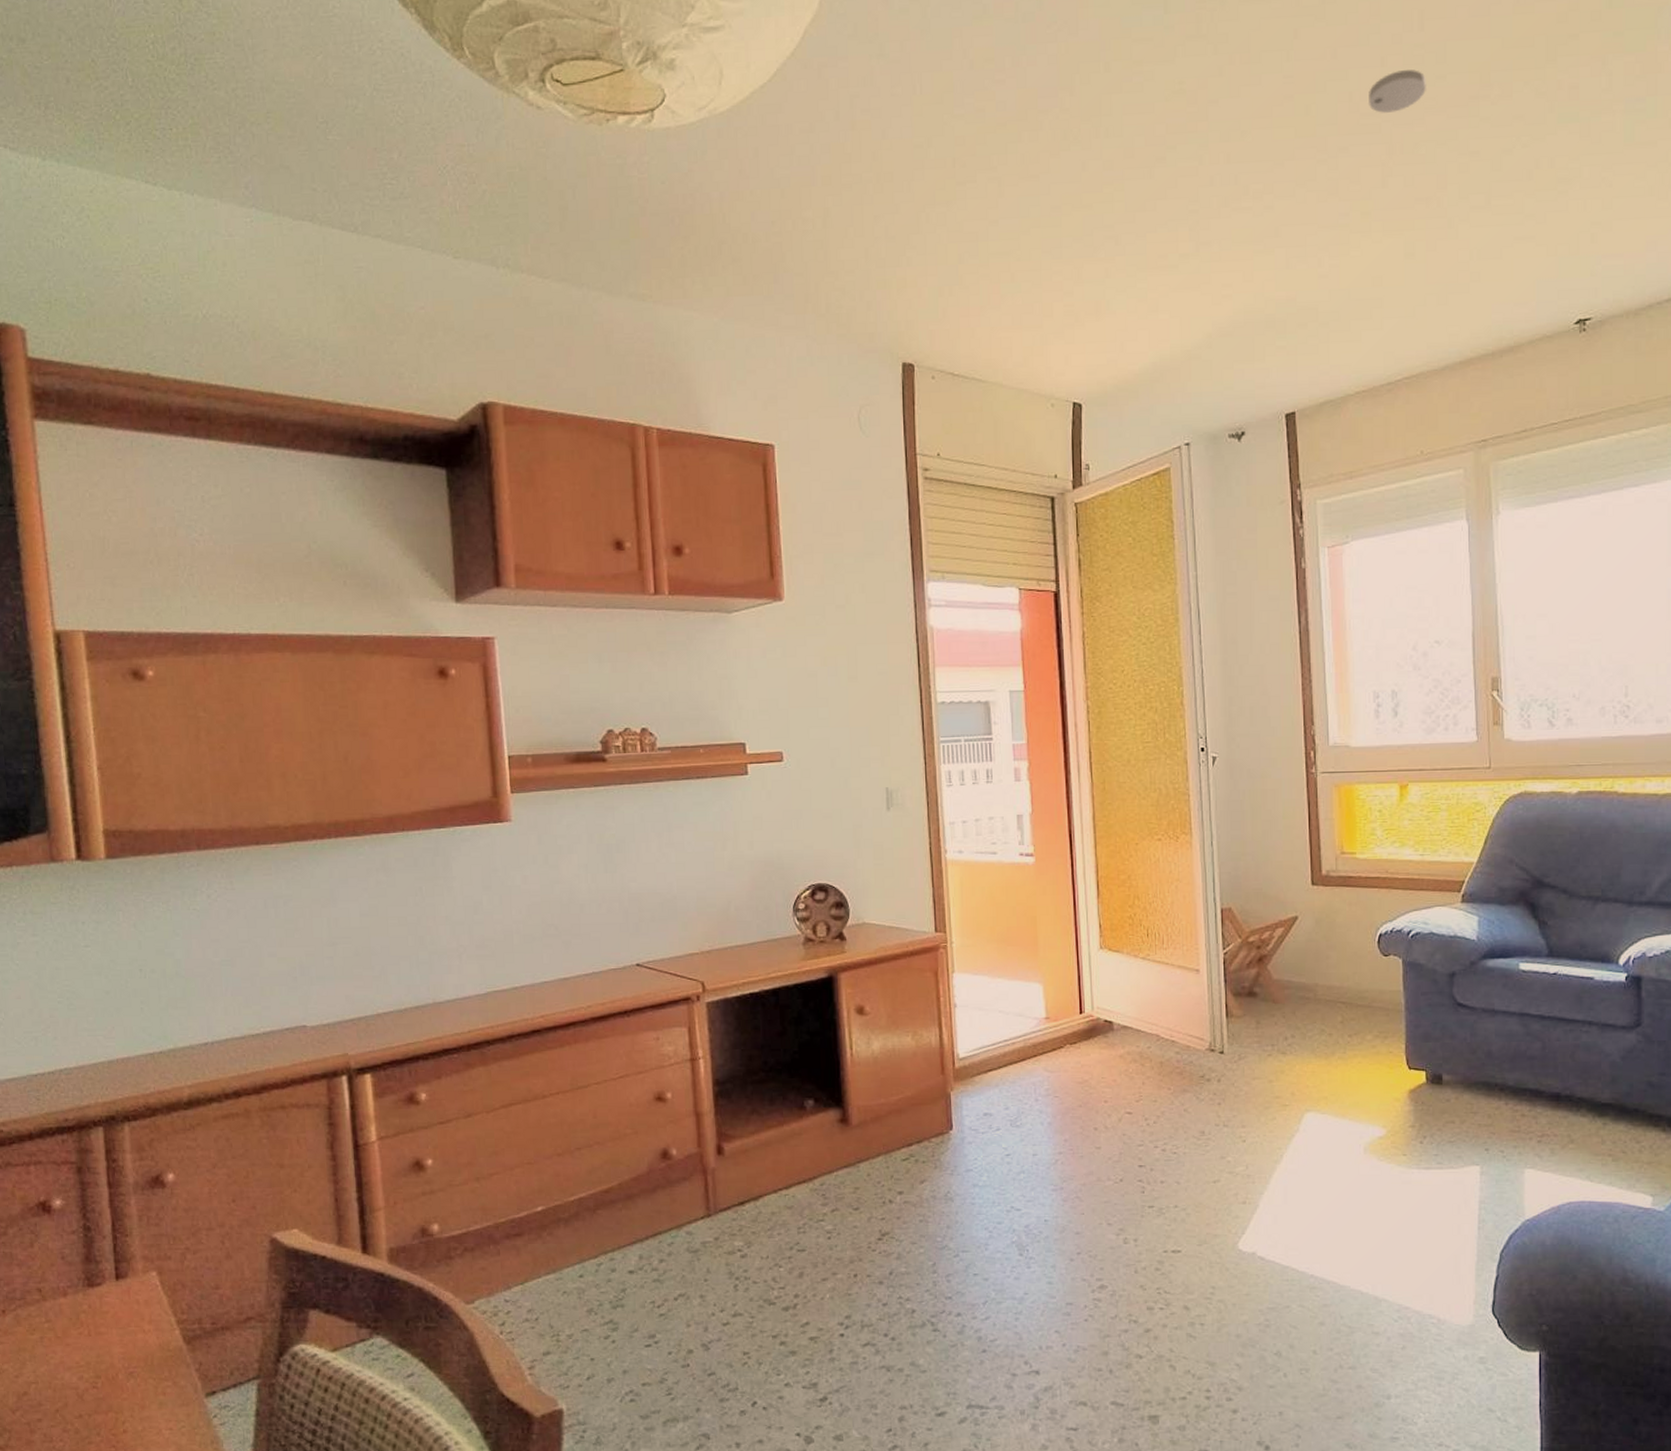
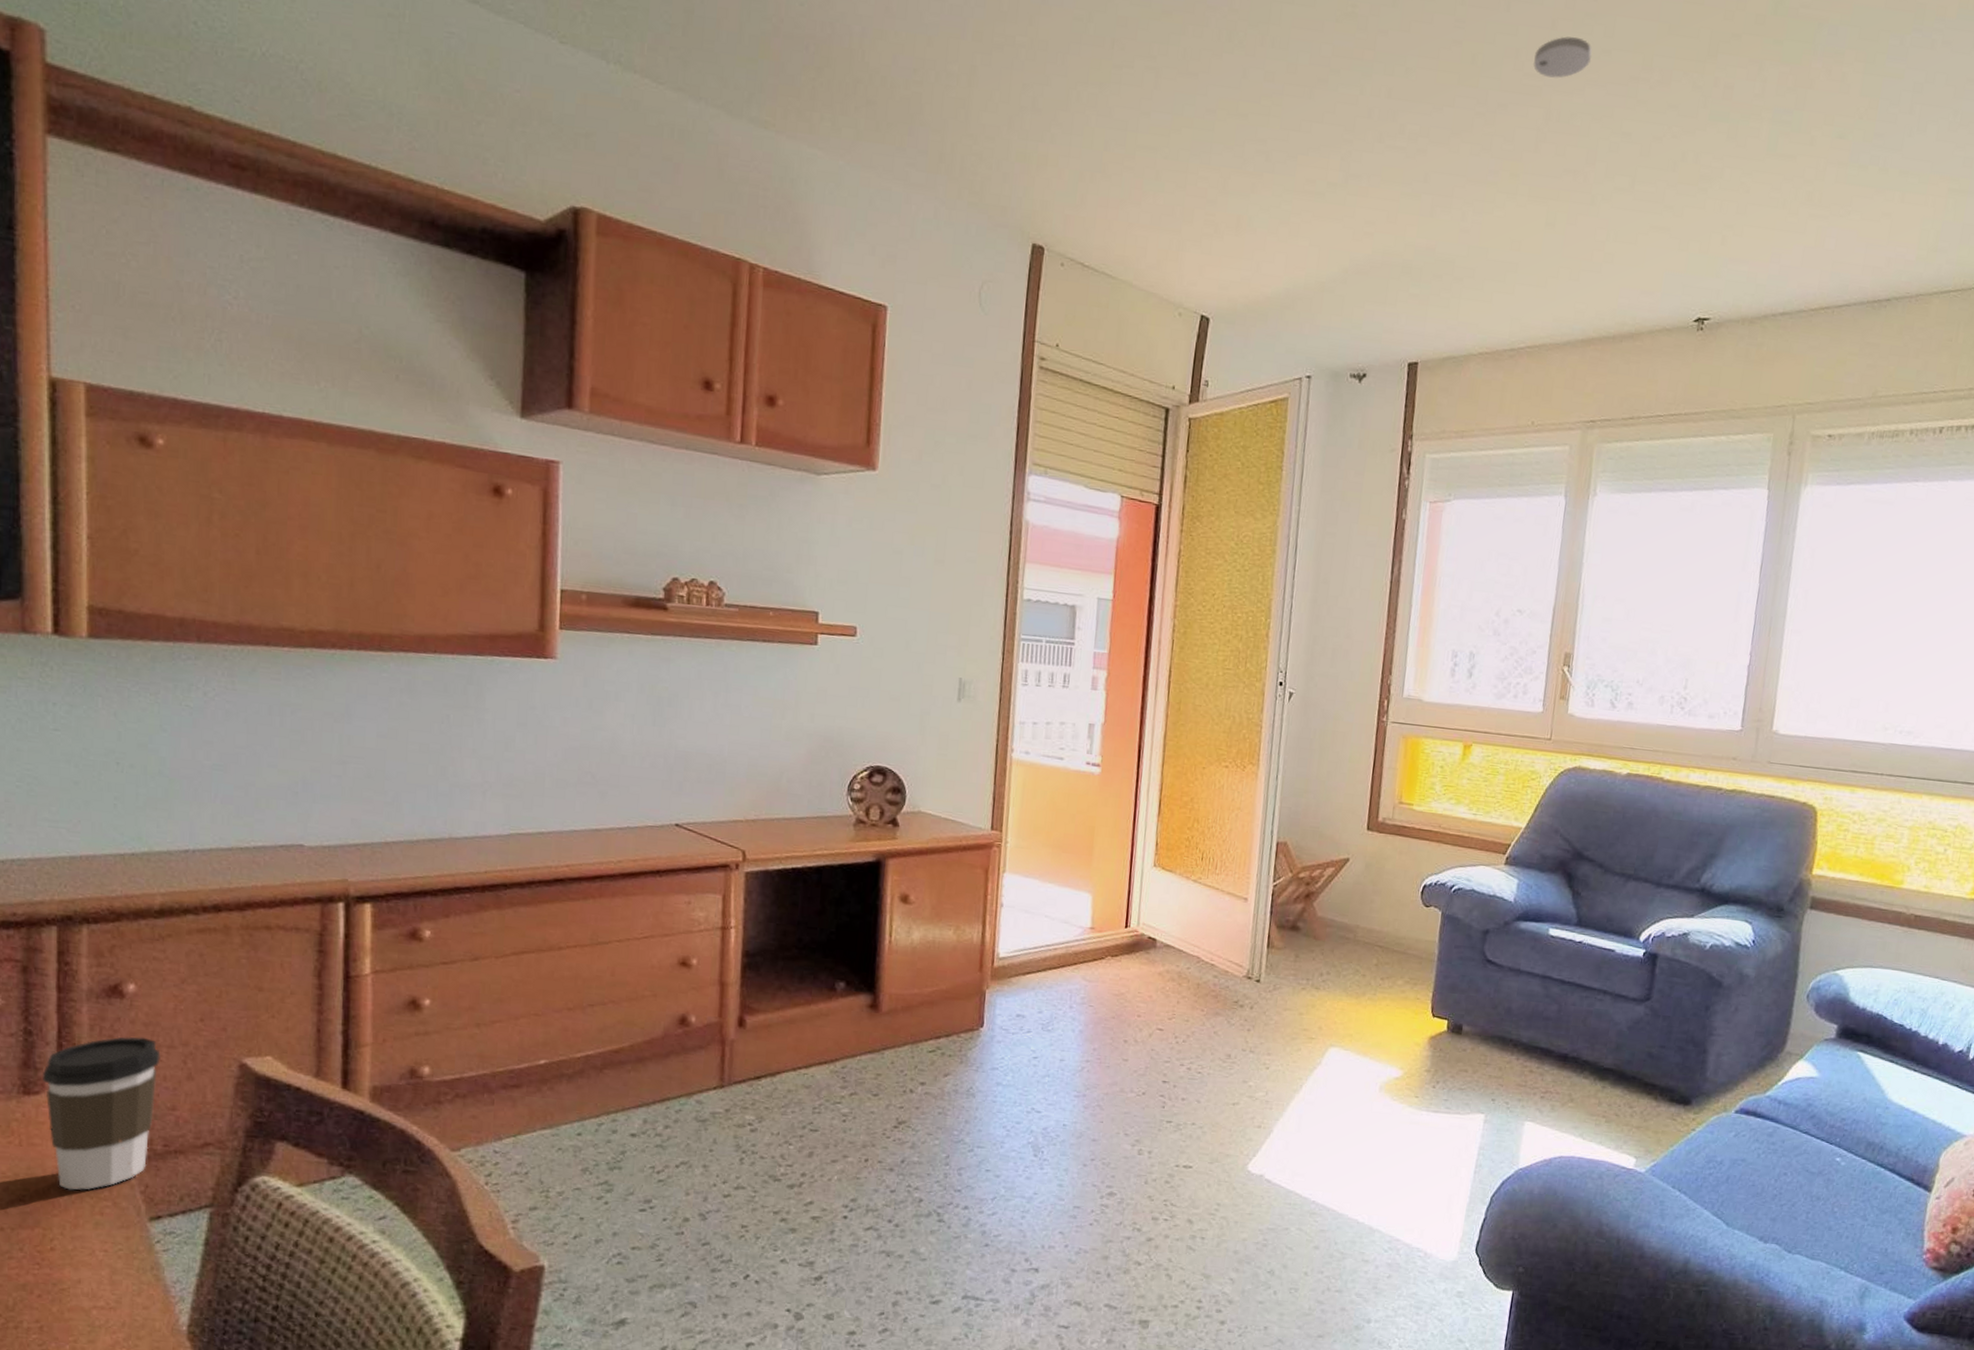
coffee cup: none [103,1223,202,1374] -> present [43,1036,161,1190]

